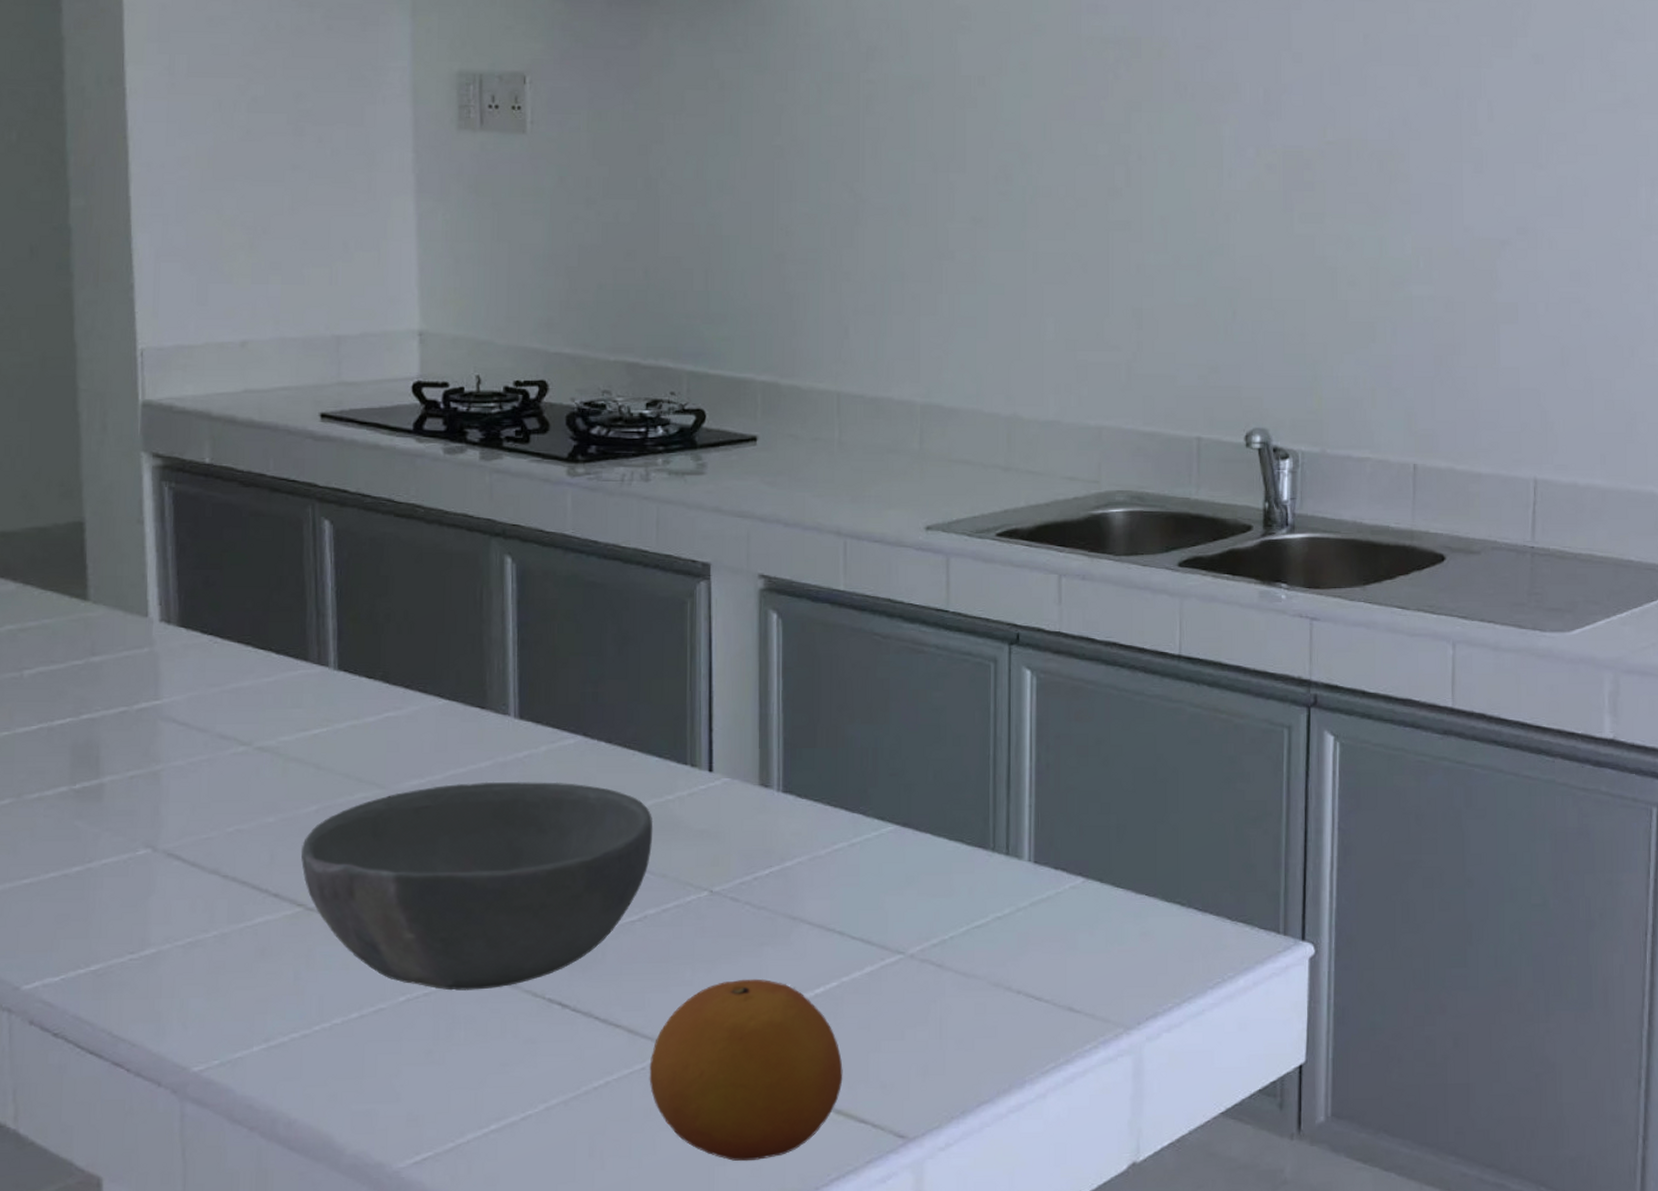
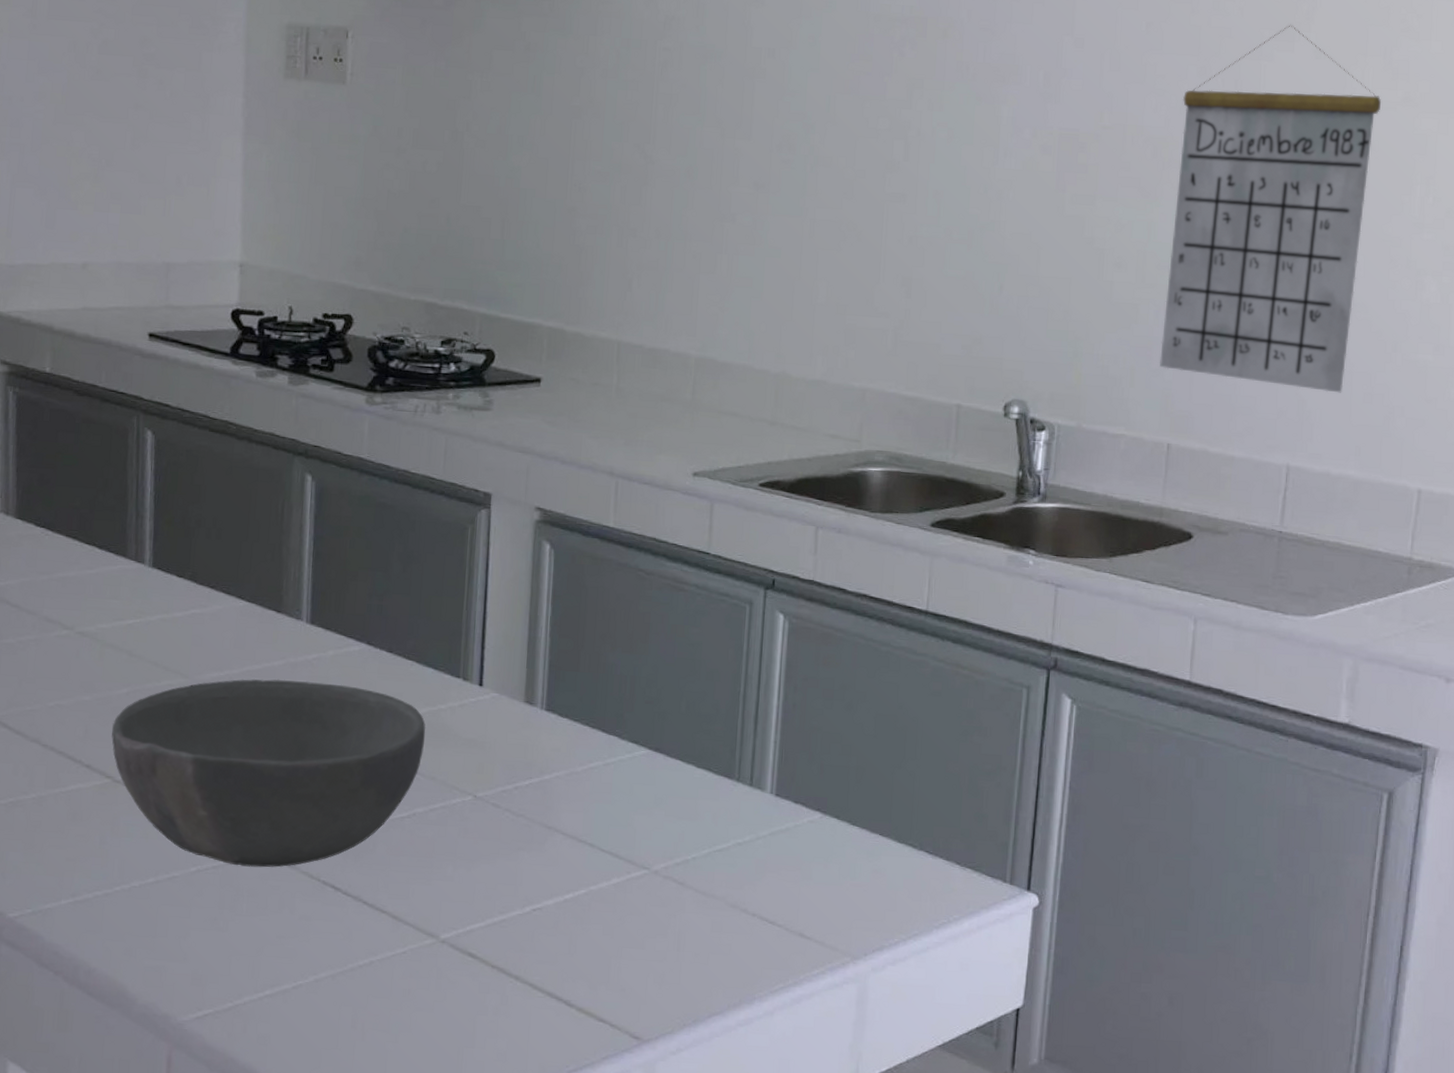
fruit: present [649,978,843,1162] -> none [409,879,586,1046]
calendar: none [1400,30,1602,402] -> present [1160,24,1382,393]

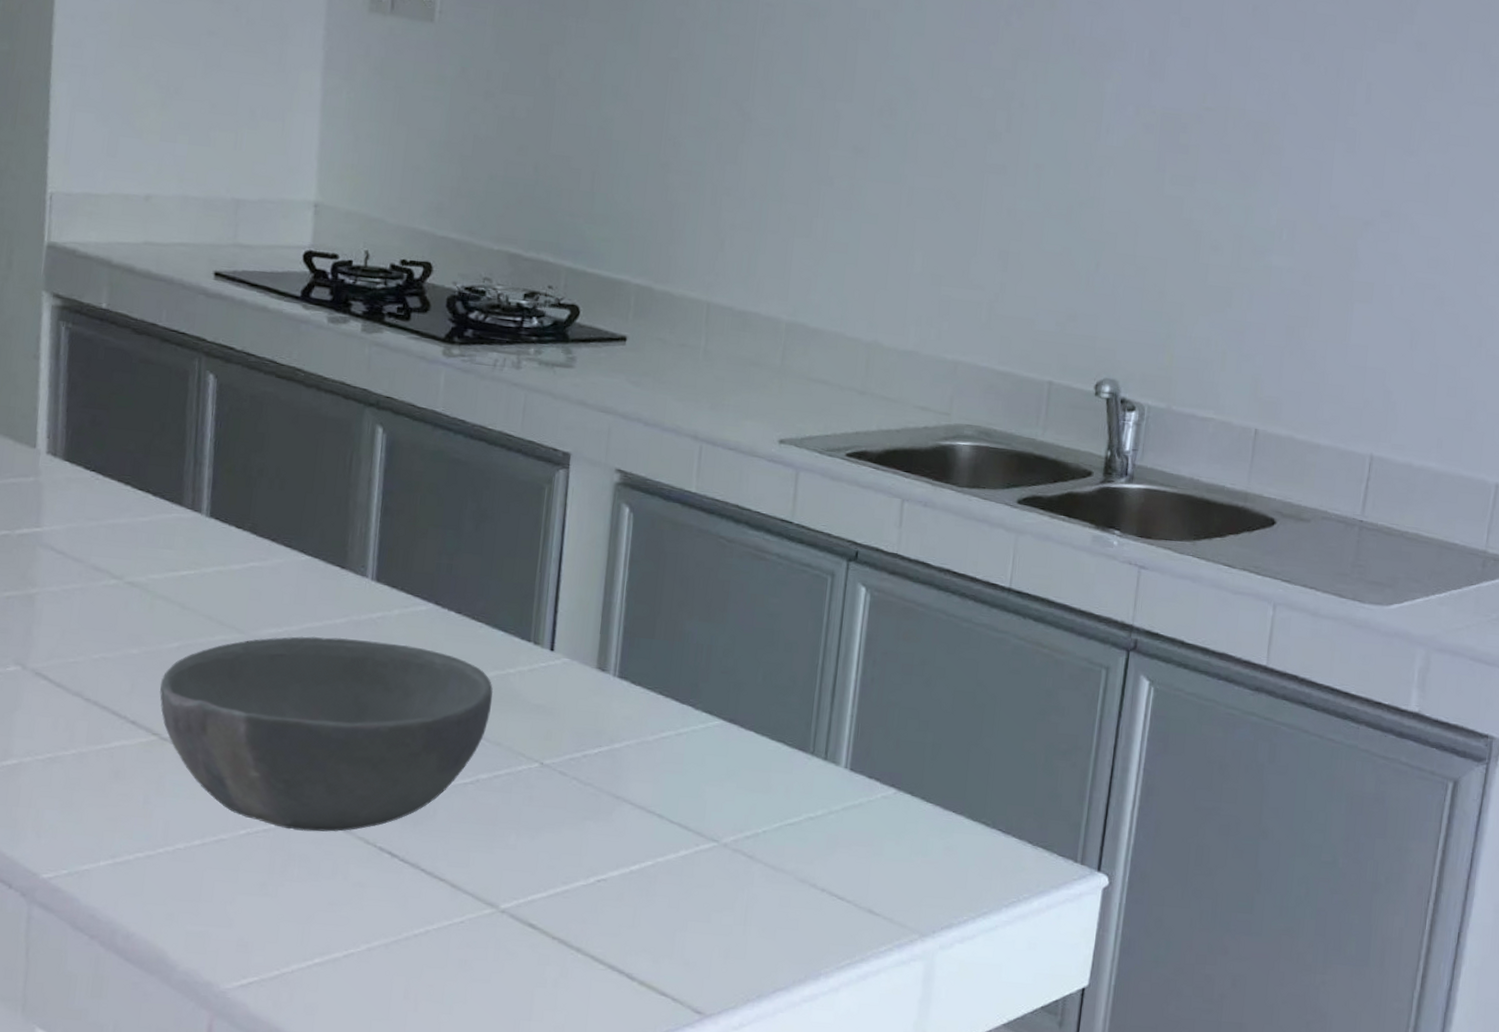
calendar: present [1160,24,1382,393] -> none [1251,15,1479,386]

